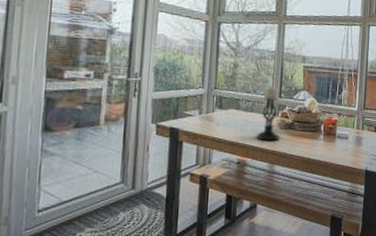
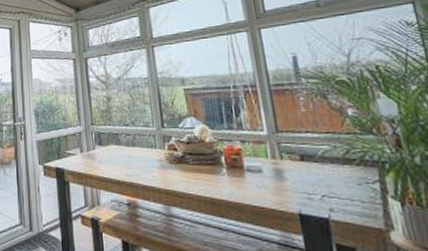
candle holder: present [257,86,280,141] -> none [141,116,171,178]

